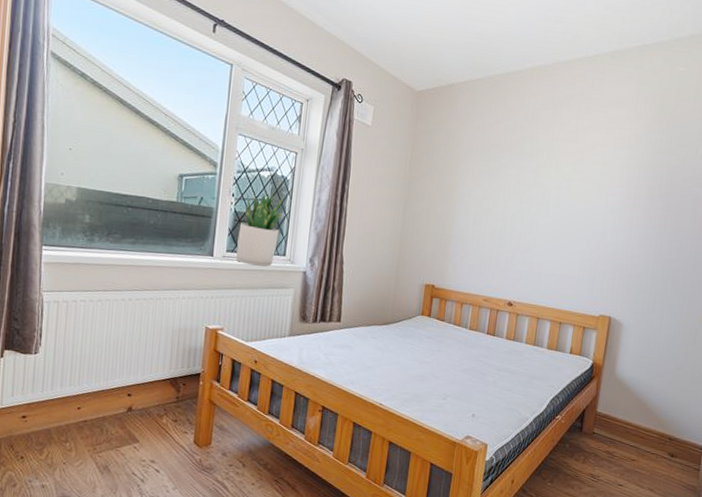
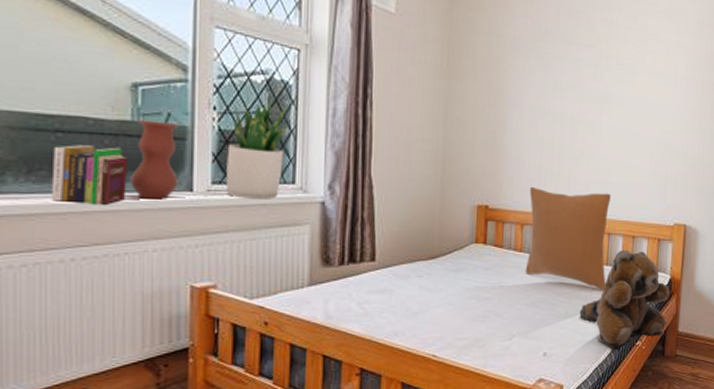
books: none [120,217,171,263] -> present [51,145,127,206]
vase: none [172,201,208,262] -> present [130,120,179,201]
pillow: none [461,272,542,368] -> present [525,186,611,292]
teddy bear: none [505,333,592,420] -> present [579,249,670,349]

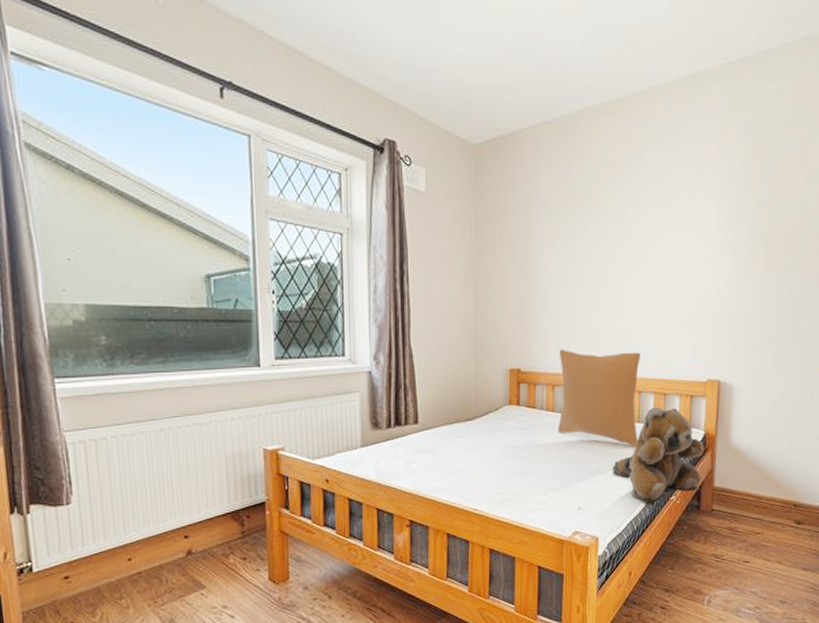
books: present [51,145,127,206] -> none [149,331,208,382]
vase: present [130,120,179,201] -> none [210,306,248,376]
planter: present [226,101,288,199] -> none [286,282,335,371]

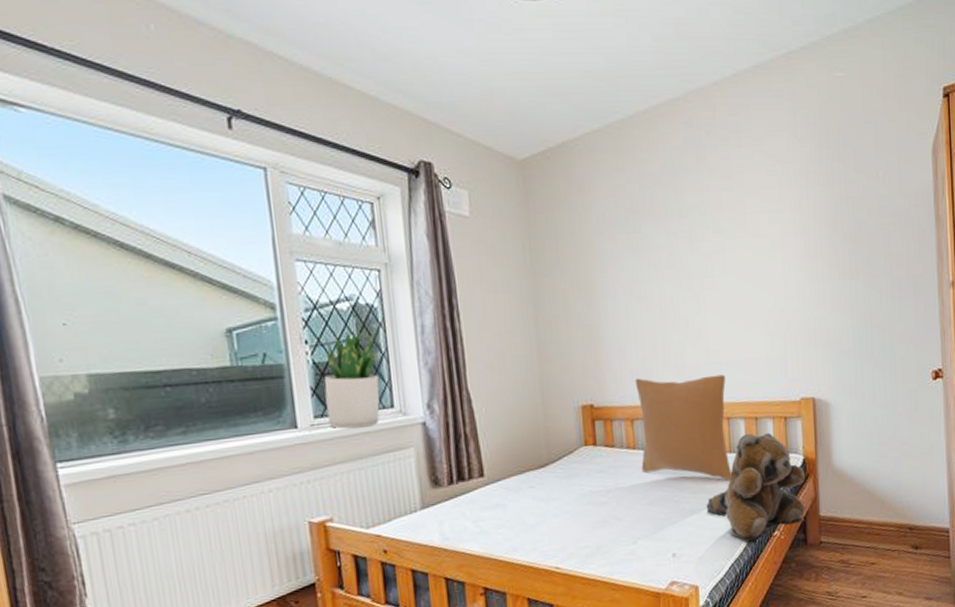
planter: none [286,282,335,371] -> present [324,326,380,429]

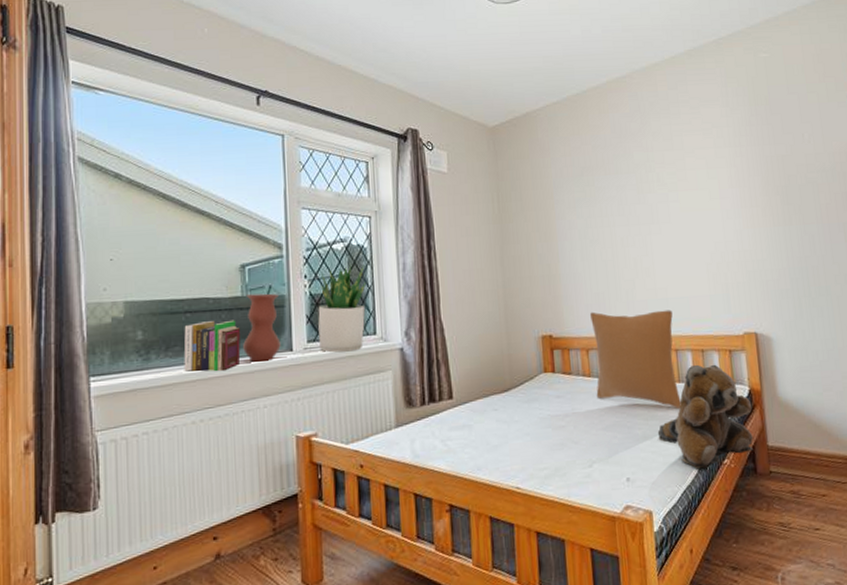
books: none [165,393,237,454] -> present [183,319,241,372]
vase: none [236,362,283,443] -> present [243,293,281,363]

